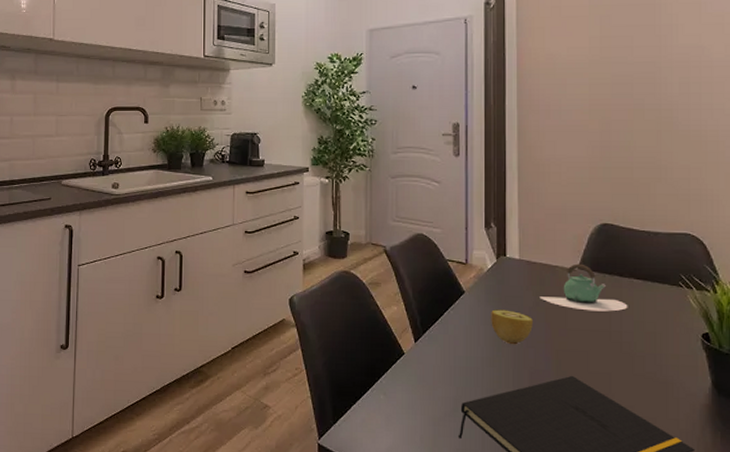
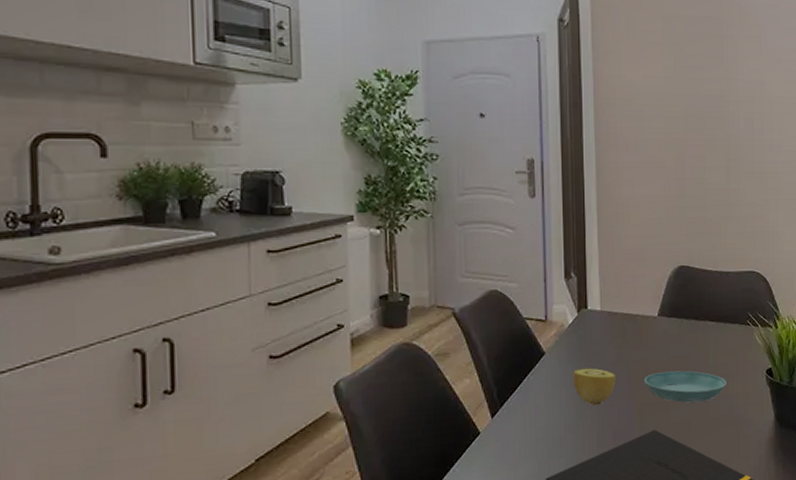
teapot: present [539,263,628,312] -> none [622,310,704,359]
saucer: none [563,322,654,356] -> present [645,370,726,403]

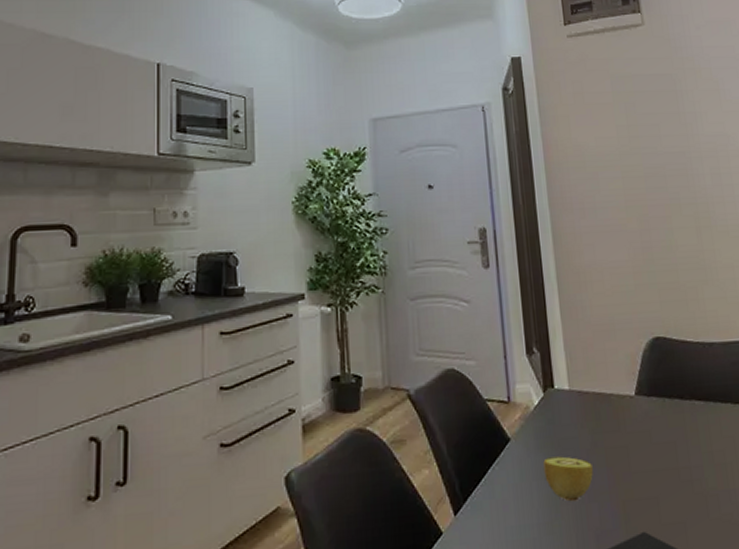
saucer: present [645,370,726,403] -> none [626,459,726,499]

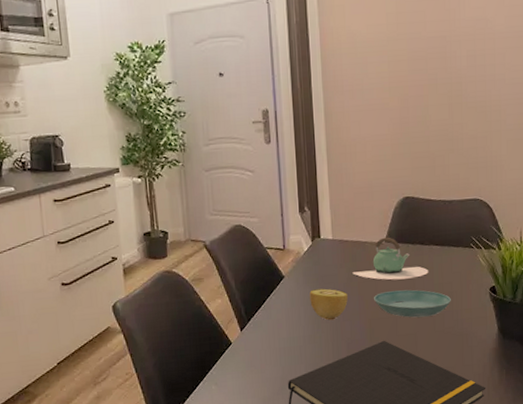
teapot: none [597,388,693,446] -> present [352,237,429,280]
saucer: none [626,459,726,499] -> present [374,289,451,318]

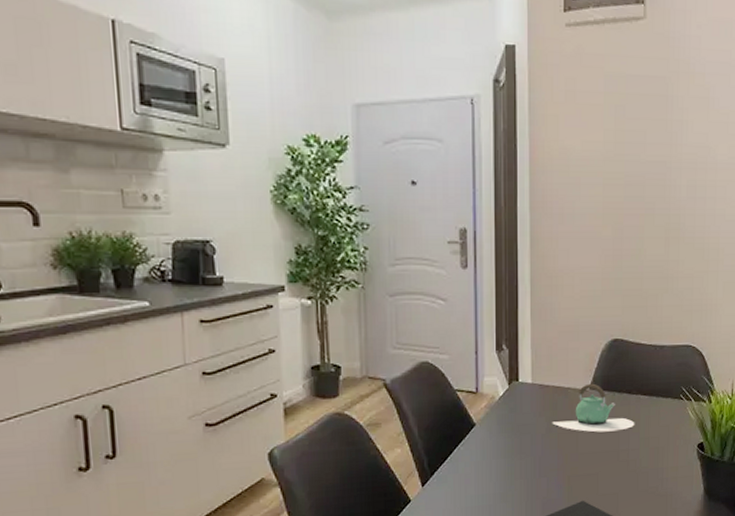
fruit: present [309,288,348,321] -> none [503,439,545,477]
saucer: present [374,289,451,318] -> none [574,443,657,476]

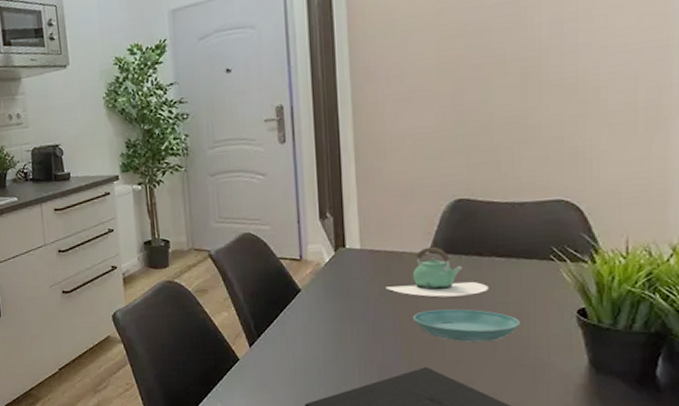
saucer: none [574,443,657,476] -> present [413,309,520,342]

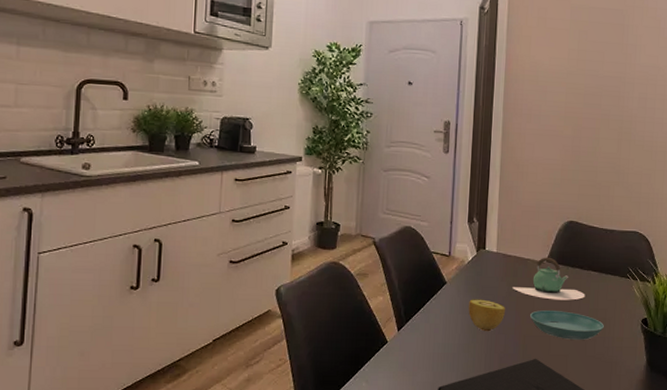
fruit: none [331,304,379,341] -> present [468,299,505,332]

